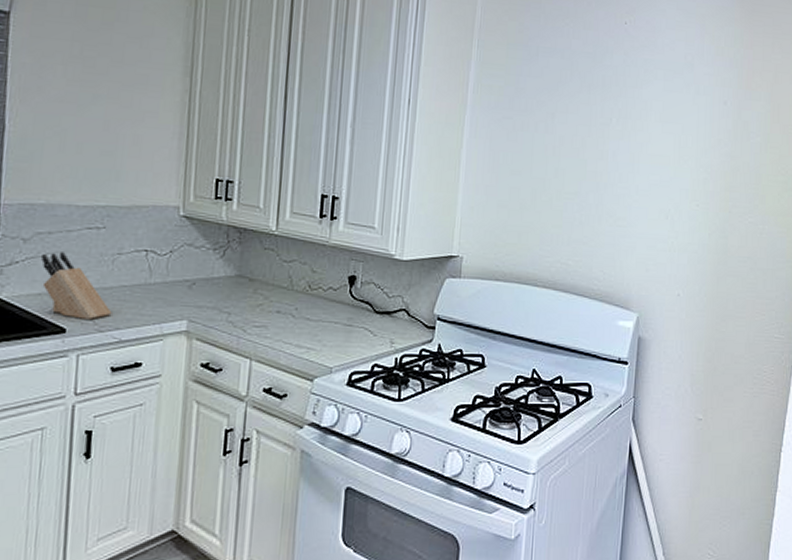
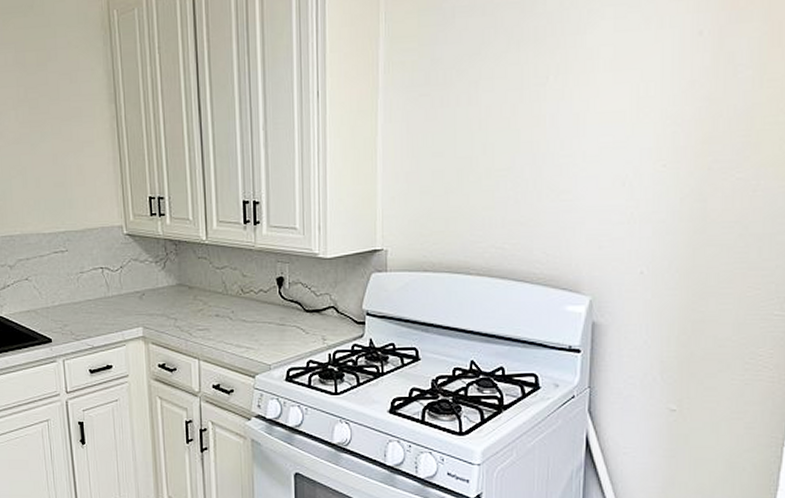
knife block: present [41,252,112,319] -> none [25,274,84,330]

